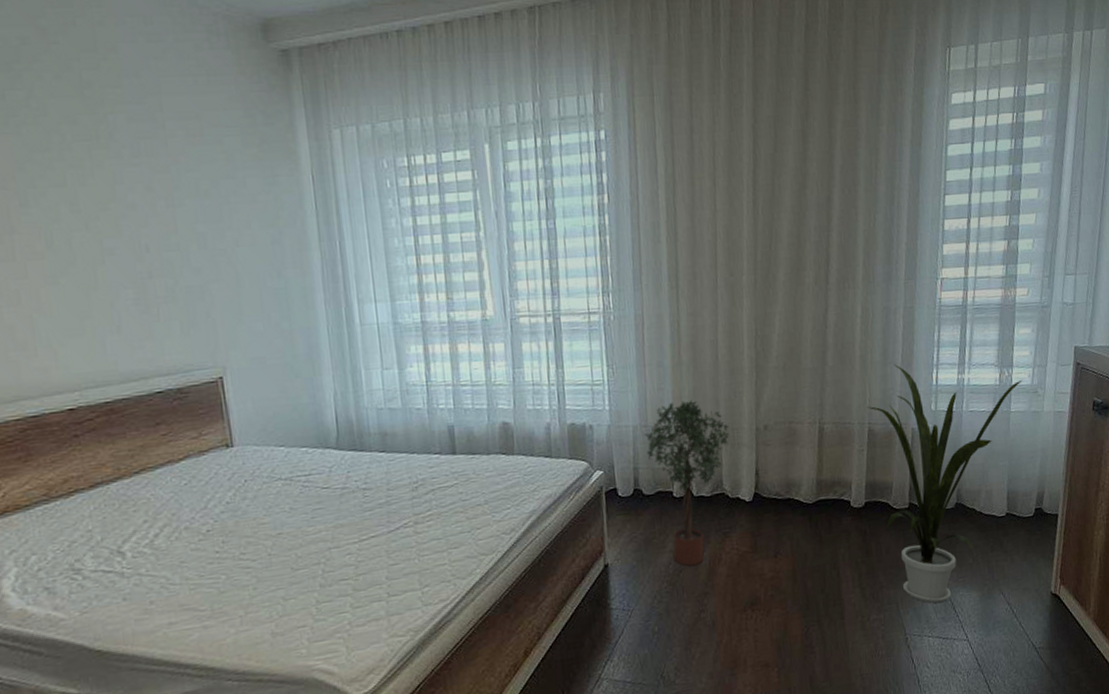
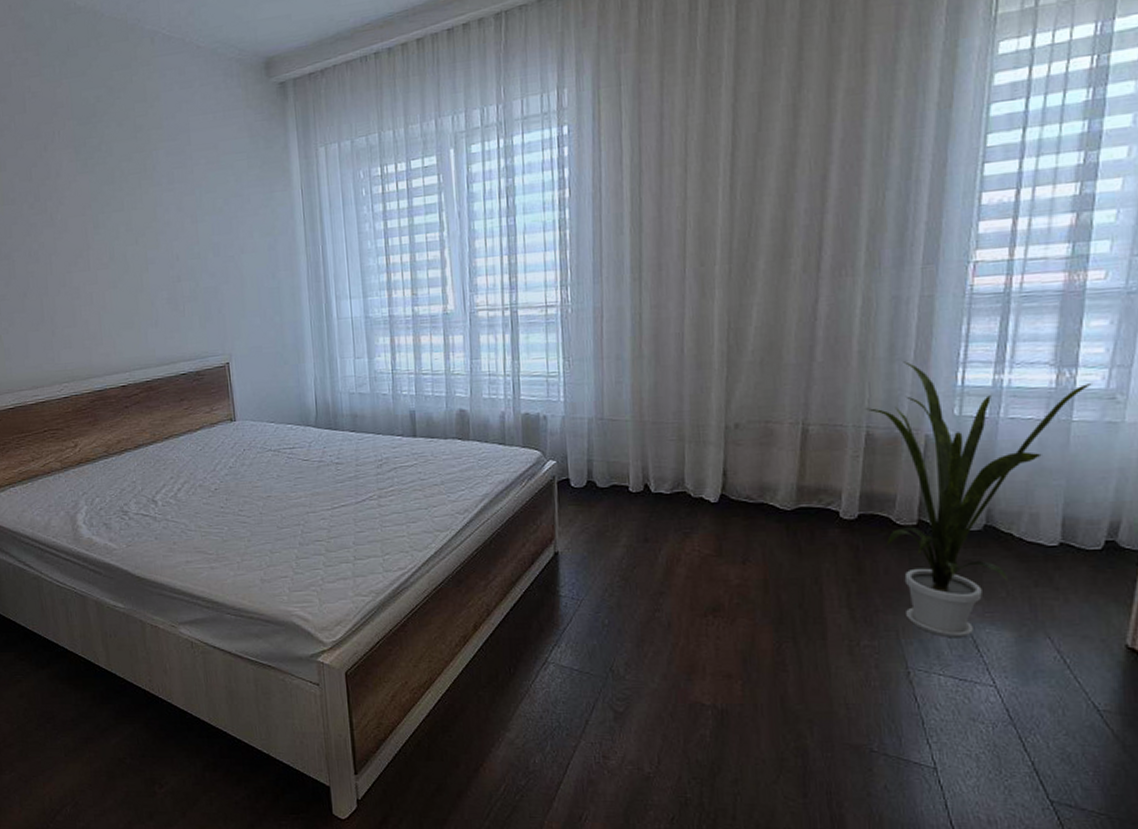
potted tree: present [643,399,730,566] -> none [599,394,695,562]

